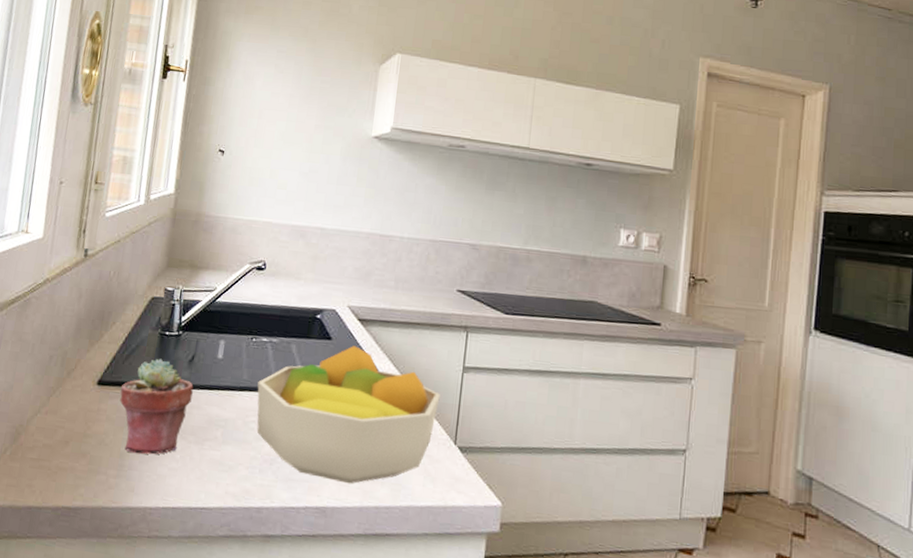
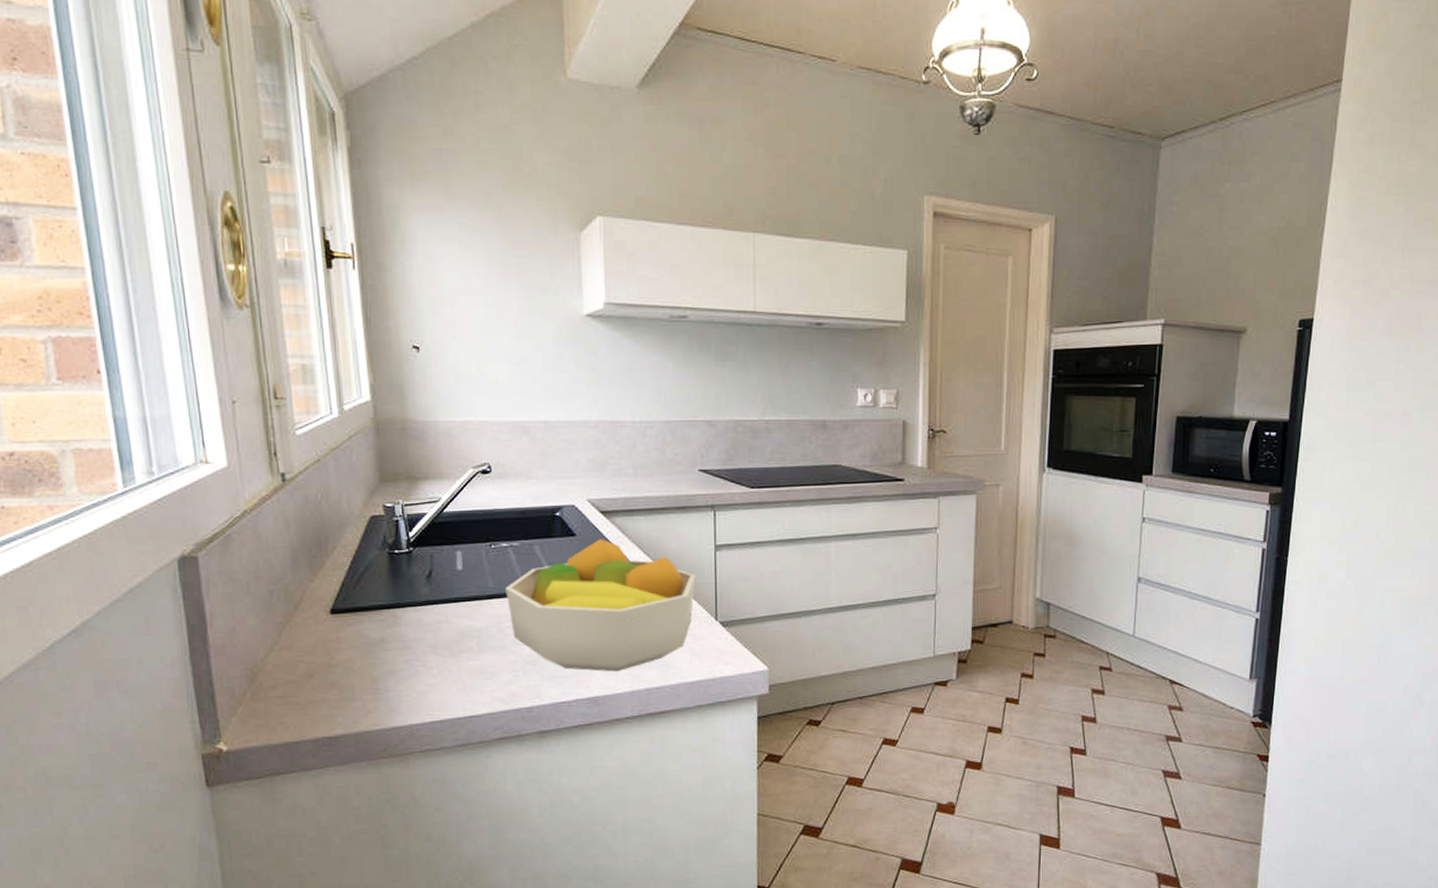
potted succulent: present [119,358,194,455] -> none [357,578,439,676]

